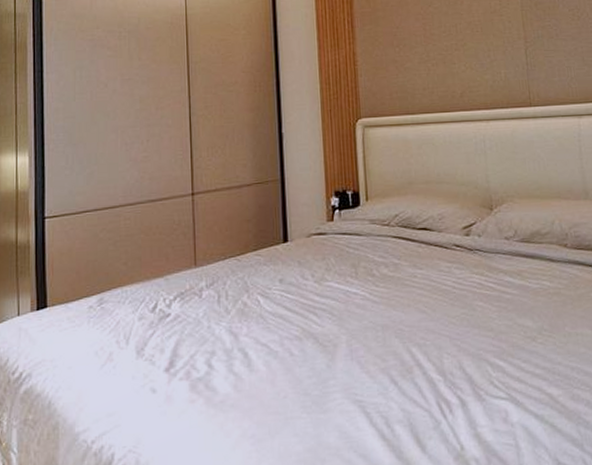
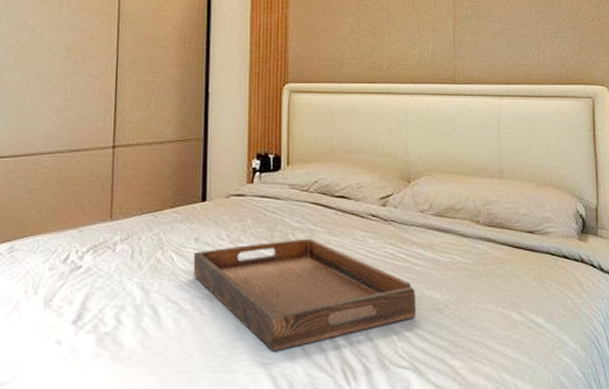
serving tray: none [279,272,509,390] -> present [193,238,416,352]

